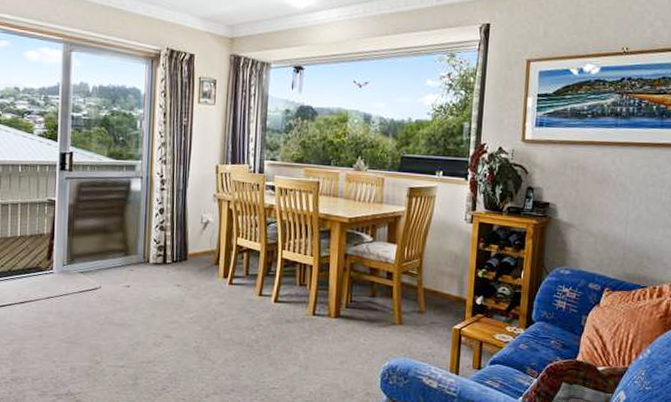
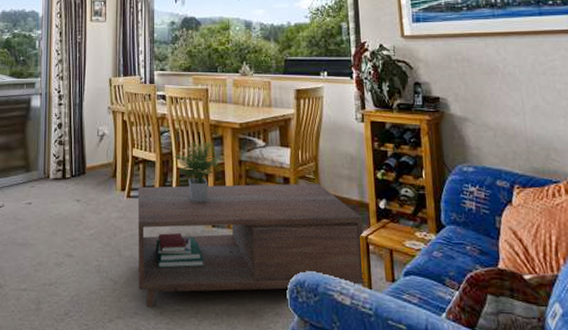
coffee table: none [236,233,459,386] -> present [137,142,364,308]

